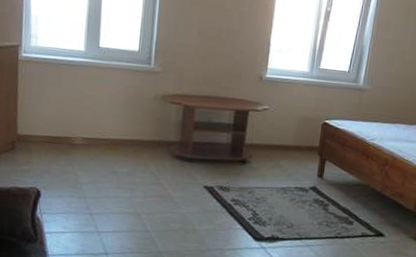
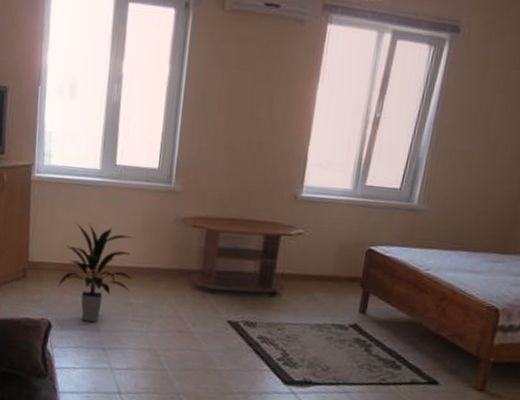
indoor plant: none [45,97,116,190] -> present [56,221,133,323]

